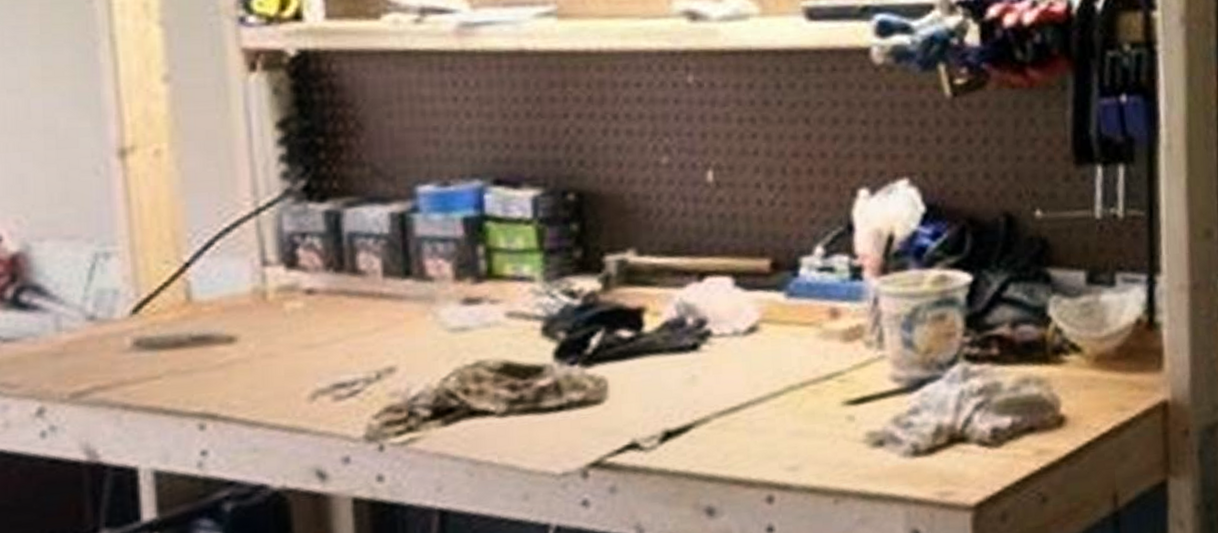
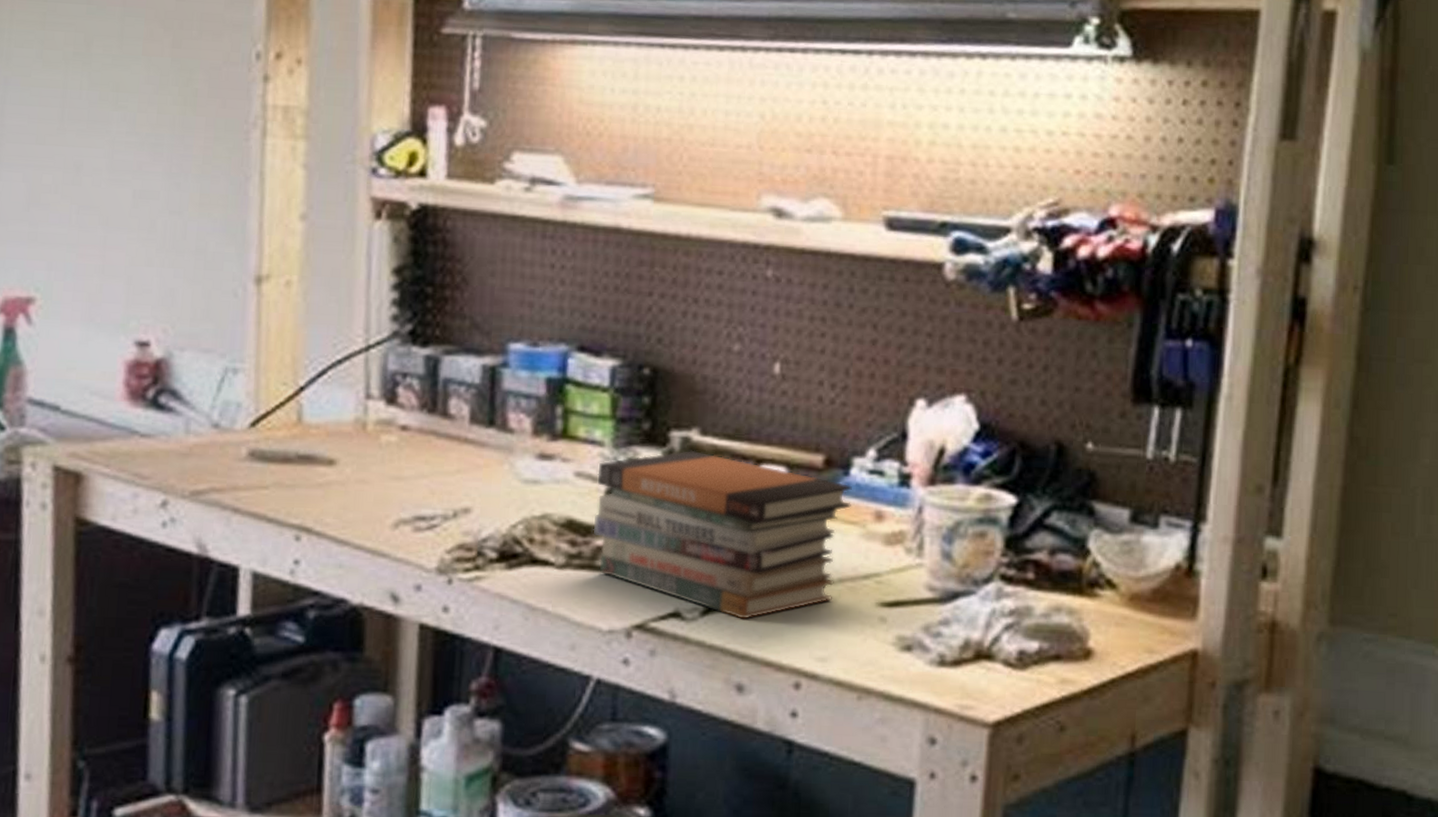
book stack: none [531,272,804,440] -> present [593,450,852,619]

